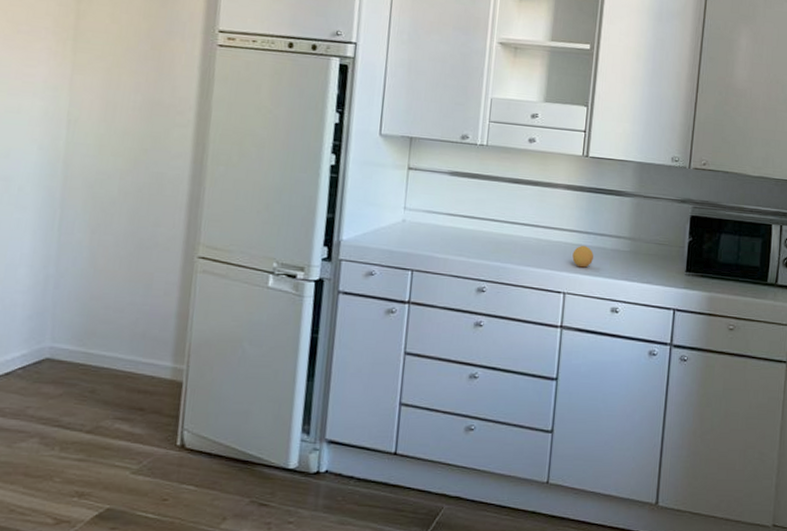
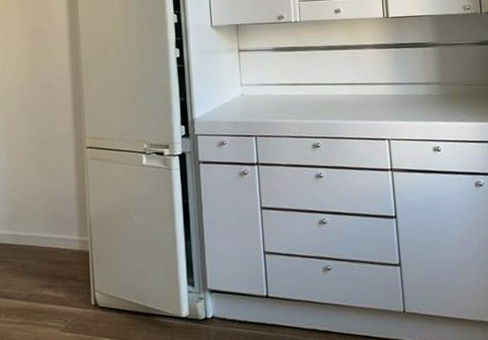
fruit: present [572,245,594,268] -> none [390,95,410,115]

